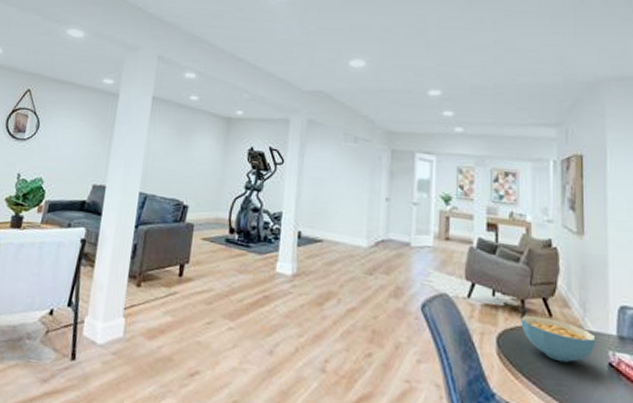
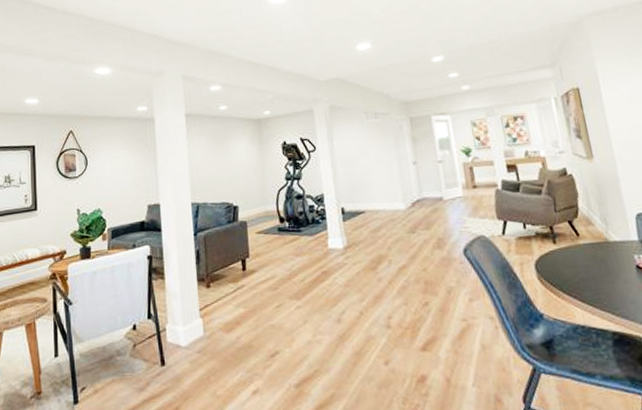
cereal bowl: present [521,315,596,363] -> none [552,237,622,274]

